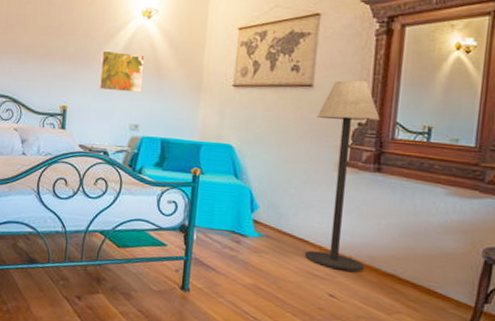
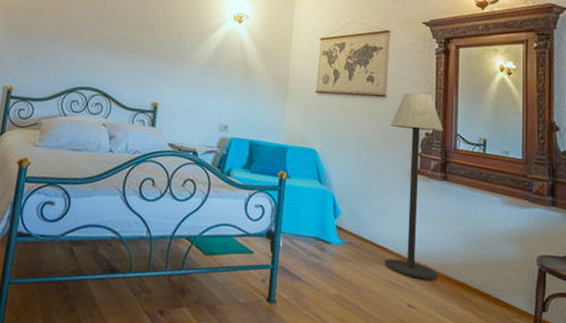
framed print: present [99,50,145,93] -> none [190,50,236,94]

